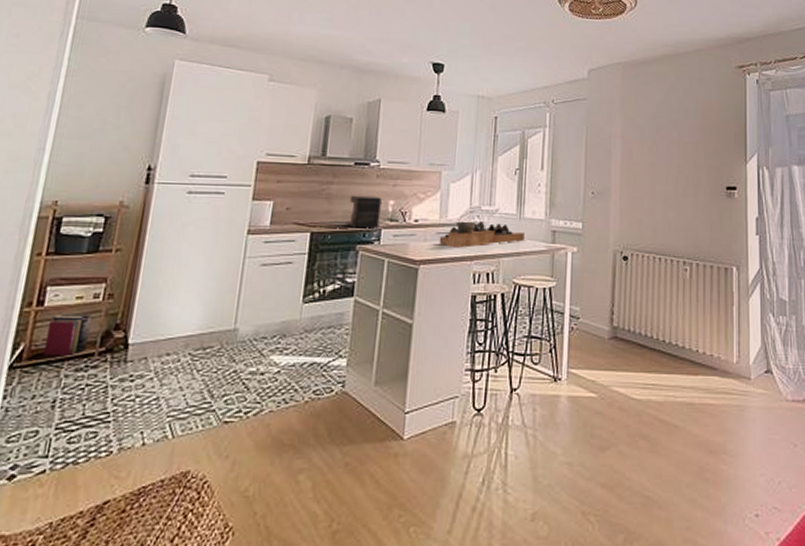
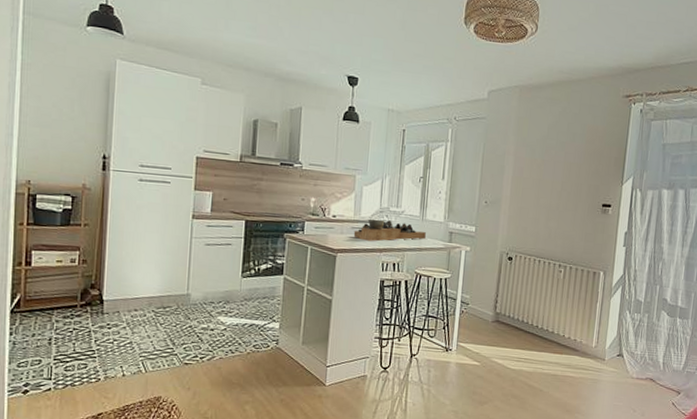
books: present [42,313,93,357] -> none [36,272,72,307]
coffee maker: present [345,195,382,229] -> none [274,191,305,221]

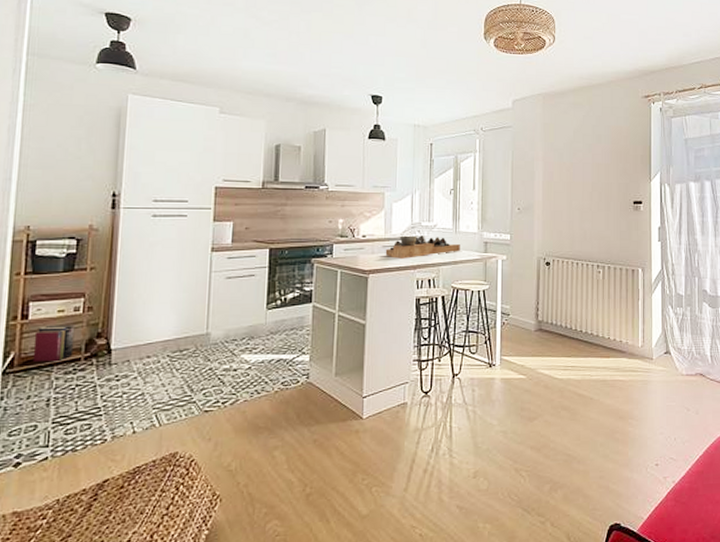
books: none [36,272,72,307] -> present [32,324,75,363]

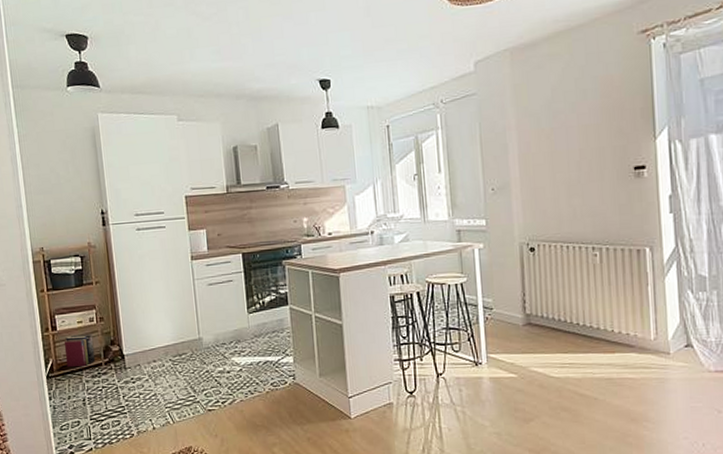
decorative tray: present [385,235,460,259] -> none [353,228,431,255]

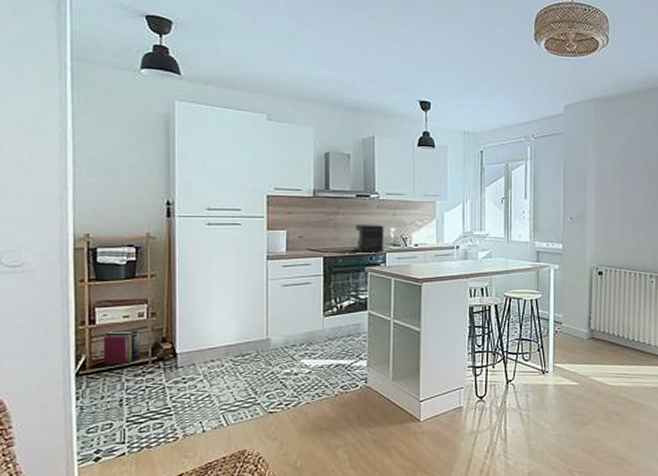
coffee maker: none [268,215,298,246] -> present [353,224,384,253]

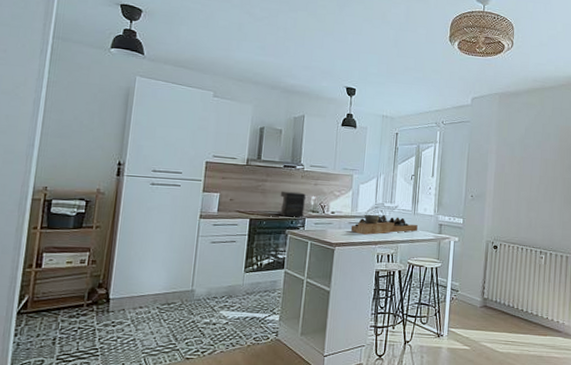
books: present [103,329,141,365] -> none [43,274,81,307]
decorative tray: none [438,244,512,267] -> present [350,214,418,235]

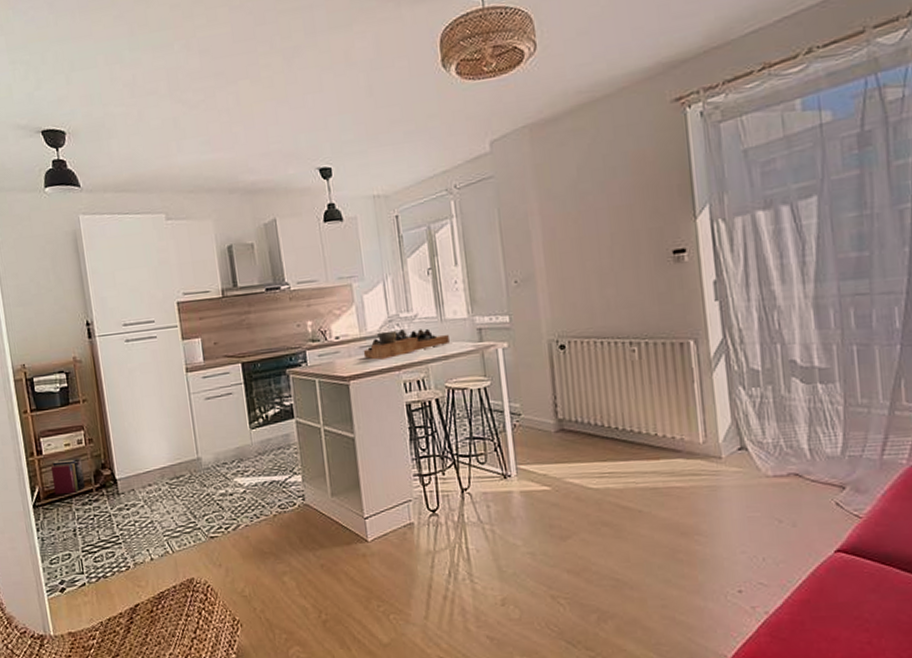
books: none [43,274,81,307] -> present [50,457,86,495]
coffee maker: present [277,191,306,218] -> none [269,319,303,354]

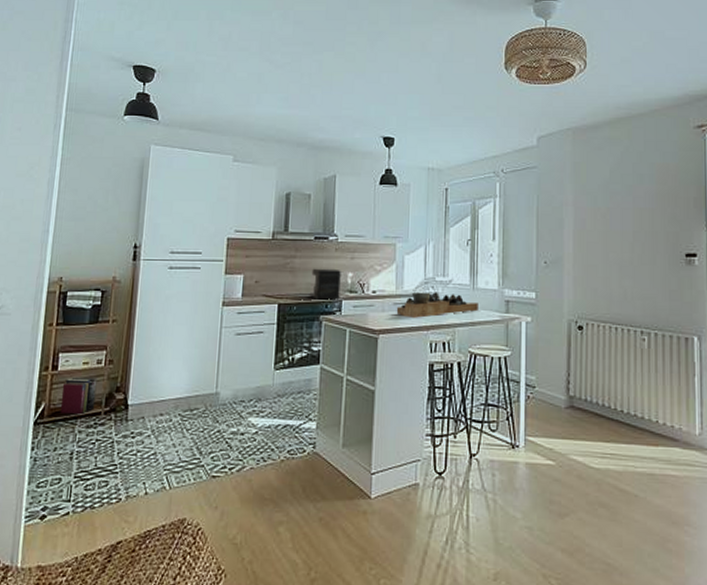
coffee maker: none [269,319,303,354] -> present [309,268,341,300]

